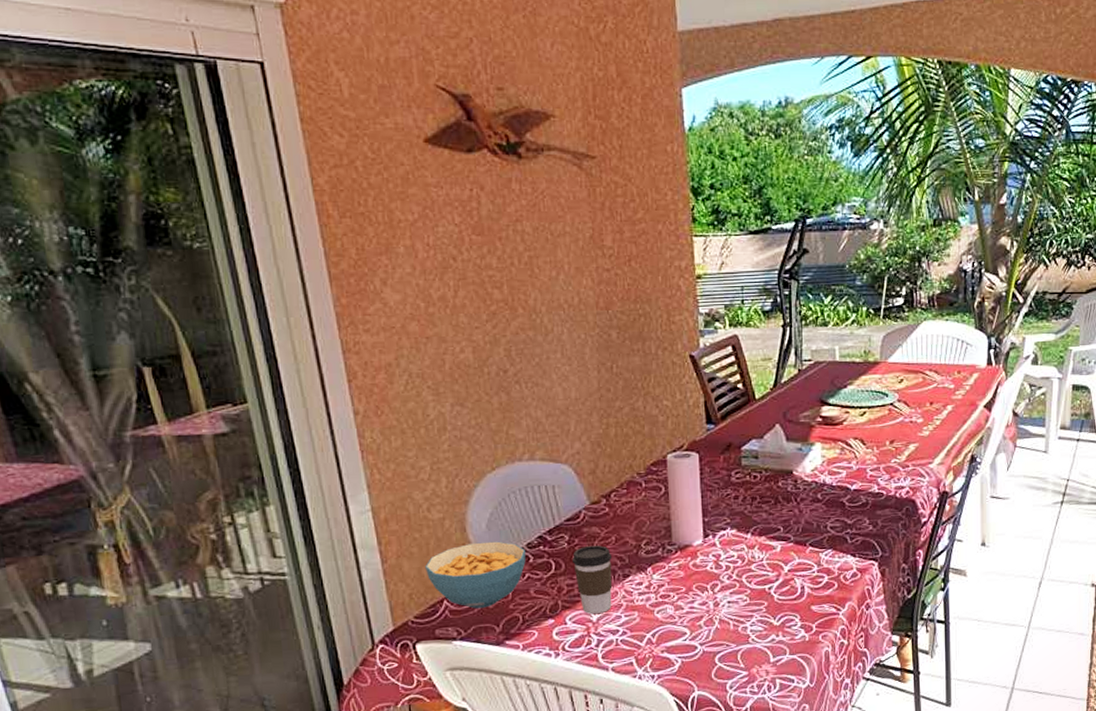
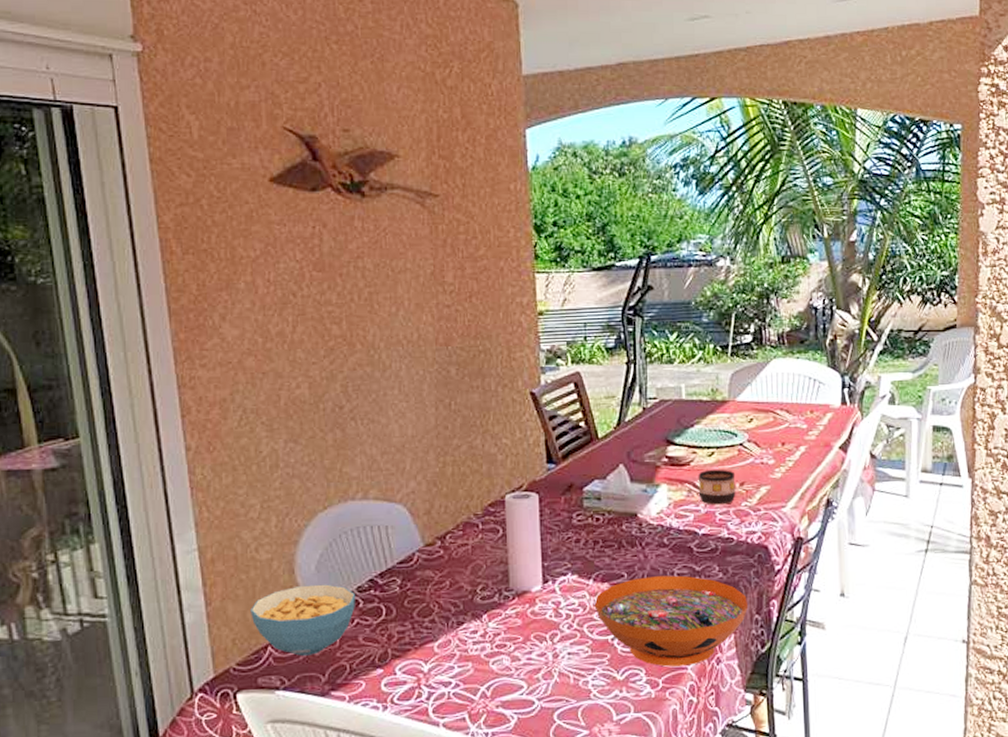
coffee cup: present [573,545,613,615] -> none [404,589,446,665]
decorative bowl: none [752,528,895,613] -> present [594,575,747,667]
cup: none [850,427,886,462] -> present [698,469,736,505]

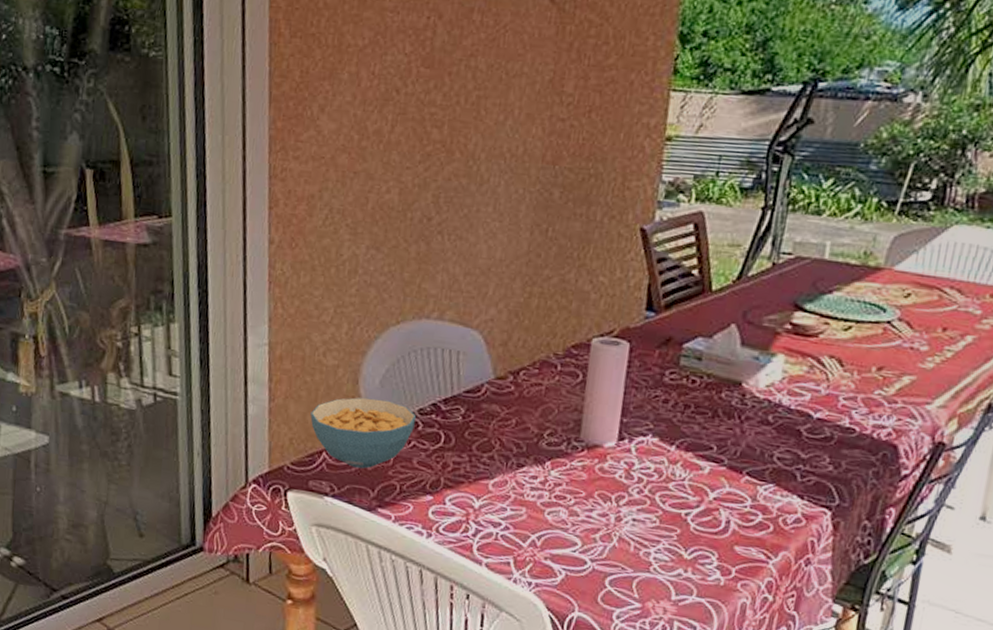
decorative bowl: present [594,575,747,667] -> none [672,453,859,560]
cup: present [698,469,736,505] -> none [822,345,874,390]

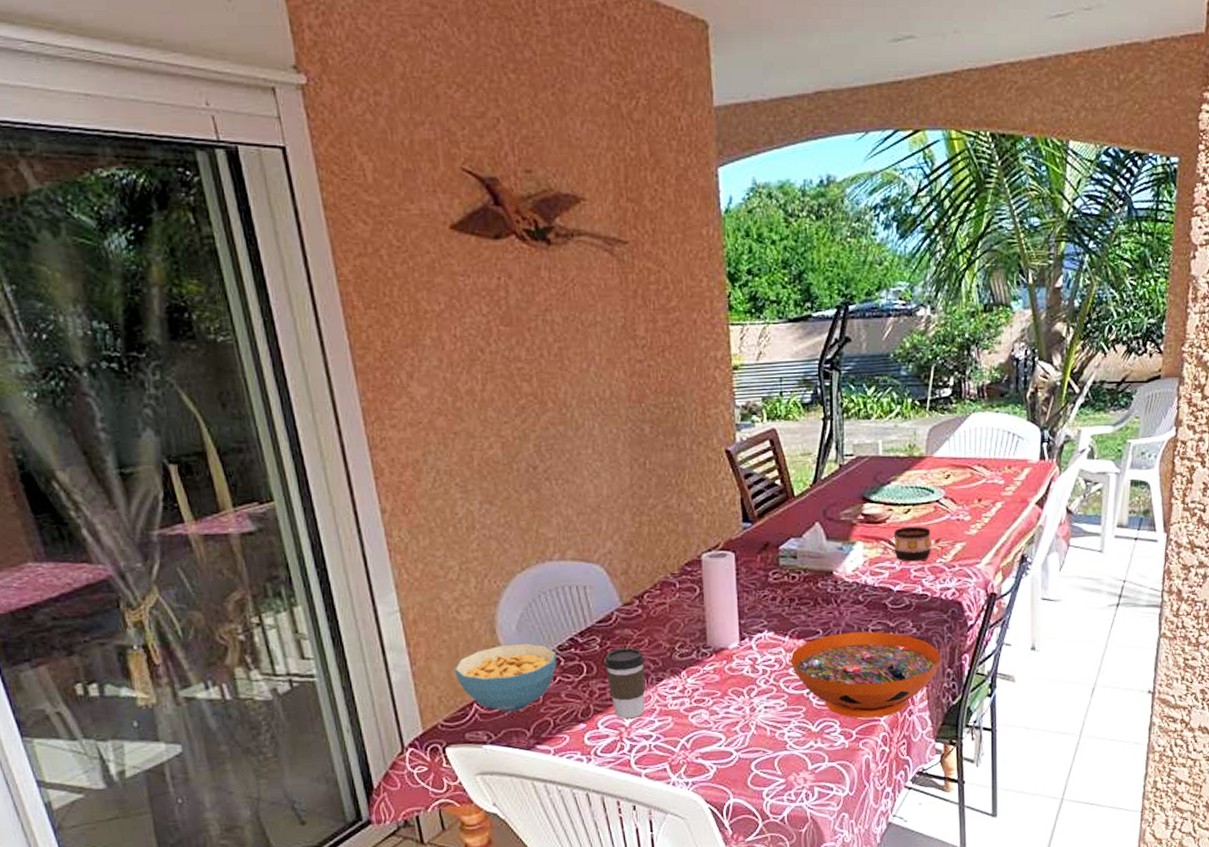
coffee cup: none [464,423,509,501] -> present [605,647,646,719]
decorative bowl: none [672,453,859,560] -> present [790,631,940,719]
cup: none [822,345,874,390] -> present [893,526,931,562]

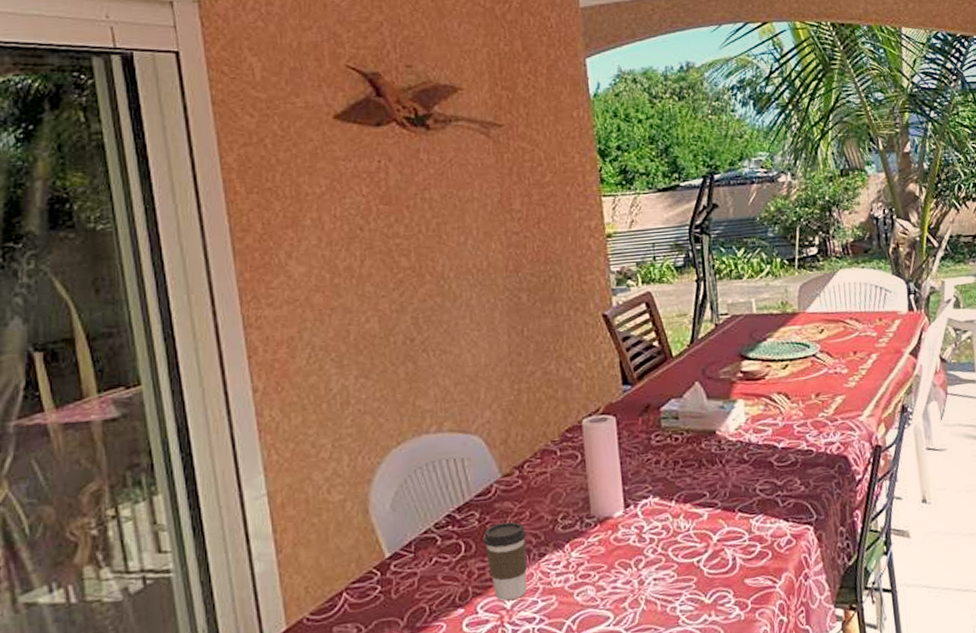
cereal bowl: present [455,643,557,712] -> none [324,522,434,600]
decorative bowl: present [790,631,940,719] -> none [677,491,832,587]
cup: present [893,526,931,562] -> none [773,381,812,418]

